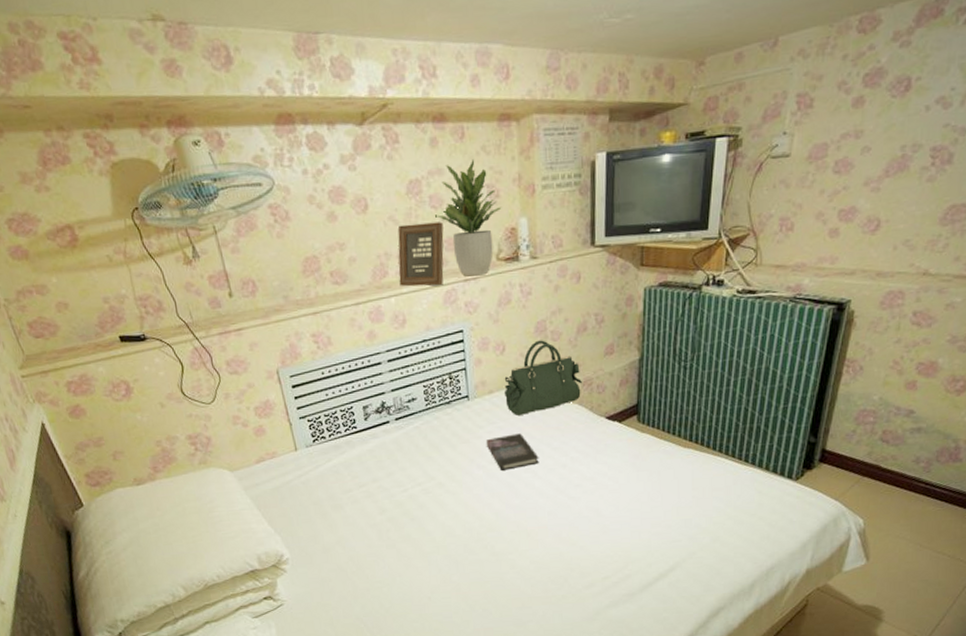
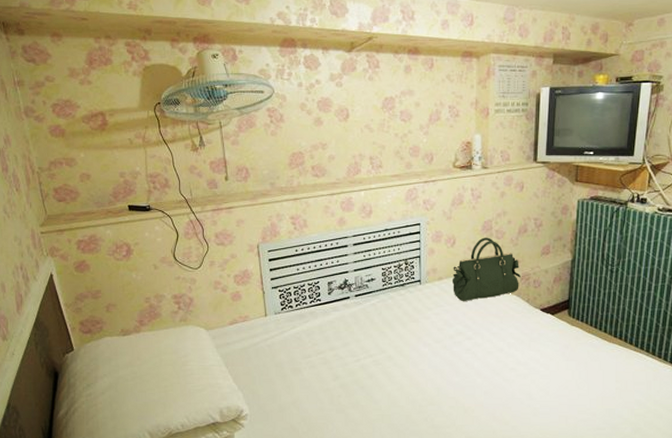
picture frame: present [398,222,444,287] -> none [369,132,410,185]
potted plant: present [435,158,502,278] -> none [404,84,460,180]
book: present [486,433,539,471] -> none [433,317,479,350]

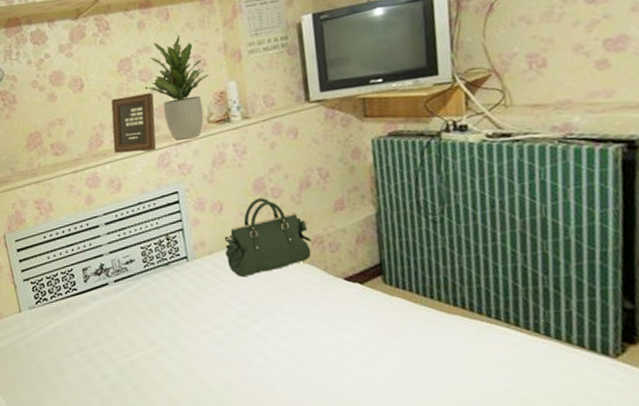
picture frame: none [369,132,410,185] -> present [111,92,156,153]
potted plant: none [404,84,460,180] -> present [145,34,210,141]

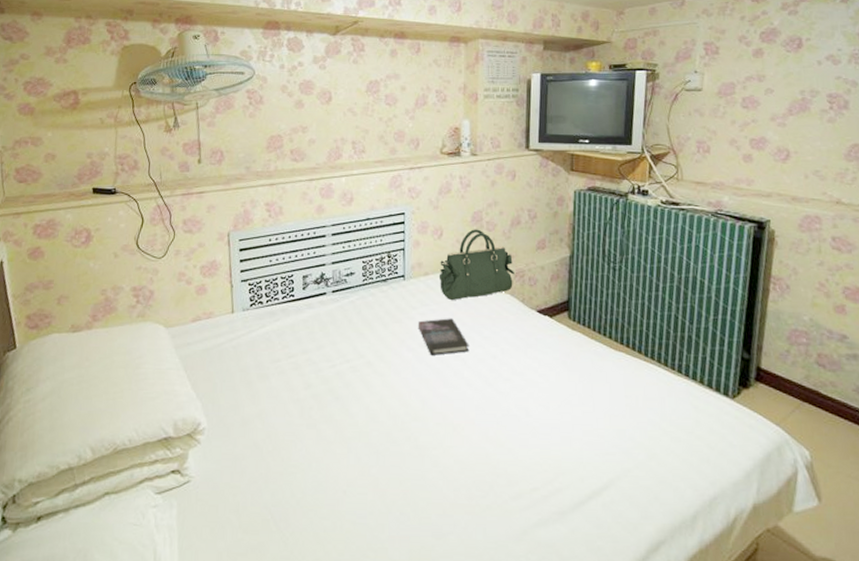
picture frame: present [111,92,156,153] -> none [351,116,395,171]
potted plant: present [145,34,210,141] -> none [389,69,448,167]
book: none [209,296,271,337] -> present [417,318,469,355]

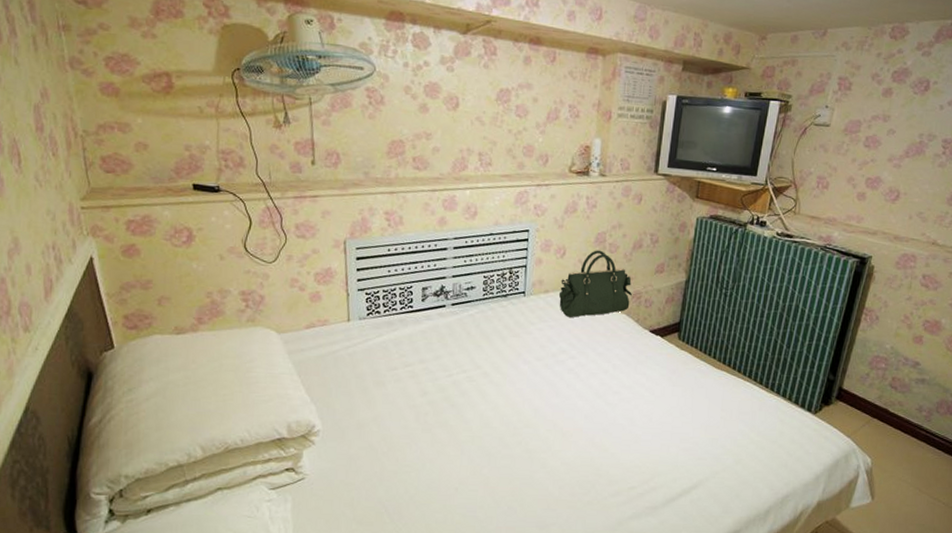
book: present [417,318,469,355] -> none [535,334,583,369]

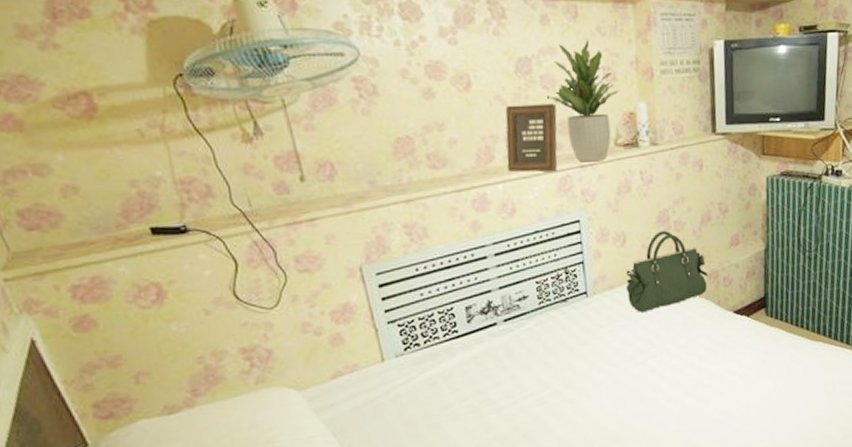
picture frame: none [476,126,525,187] -> present [506,103,558,173]
potted plant: none [519,80,580,184] -> present [547,39,619,164]

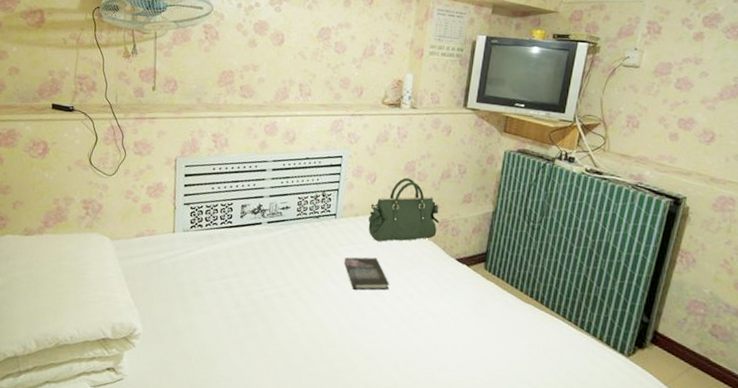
picture frame: present [506,103,558,173] -> none [296,60,342,115]
potted plant: present [547,39,619,164] -> none [337,20,394,115]
book: none [607,331,666,374] -> present [343,257,390,290]

